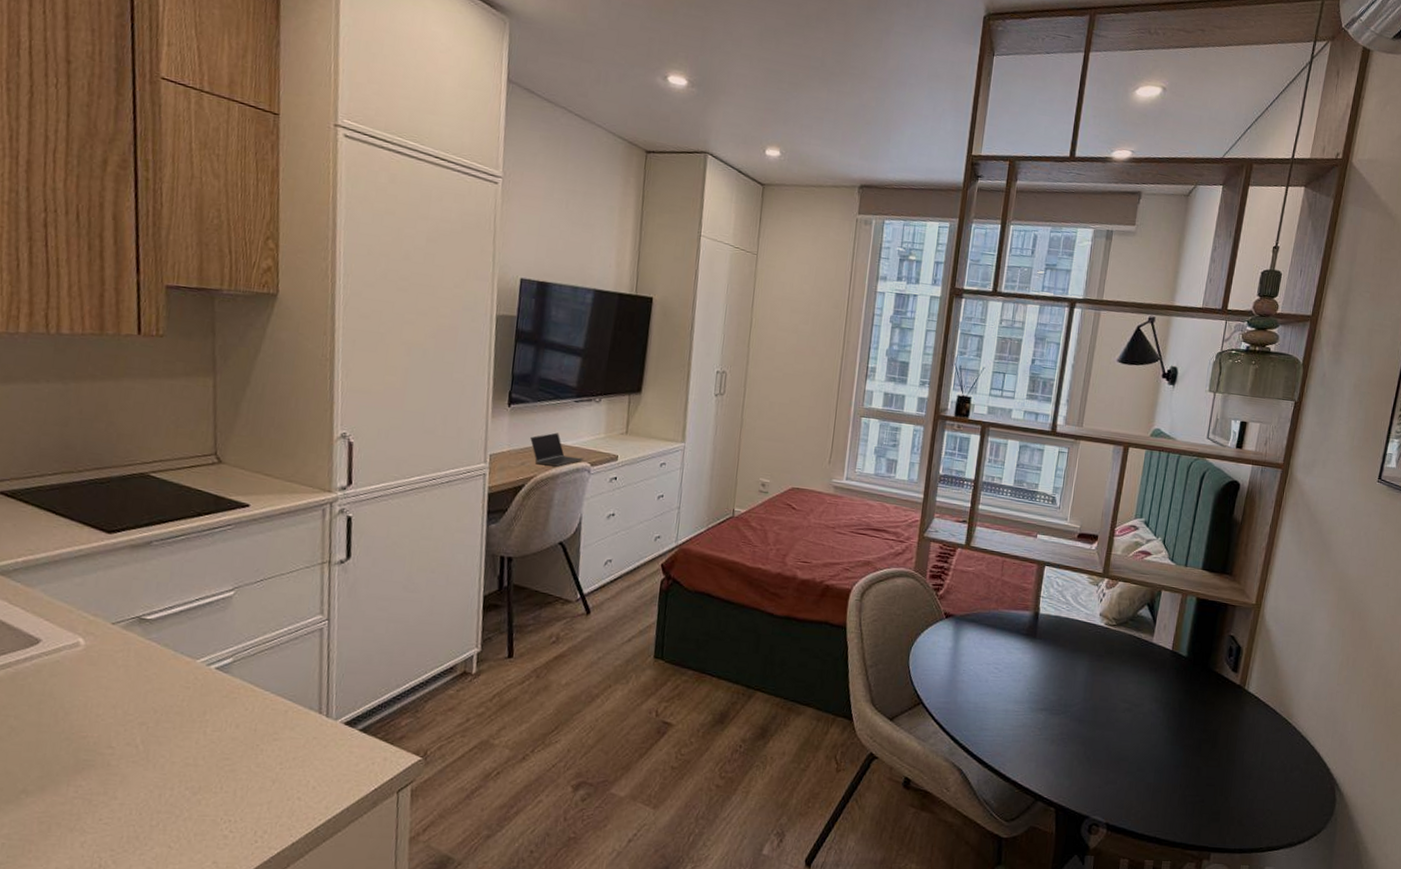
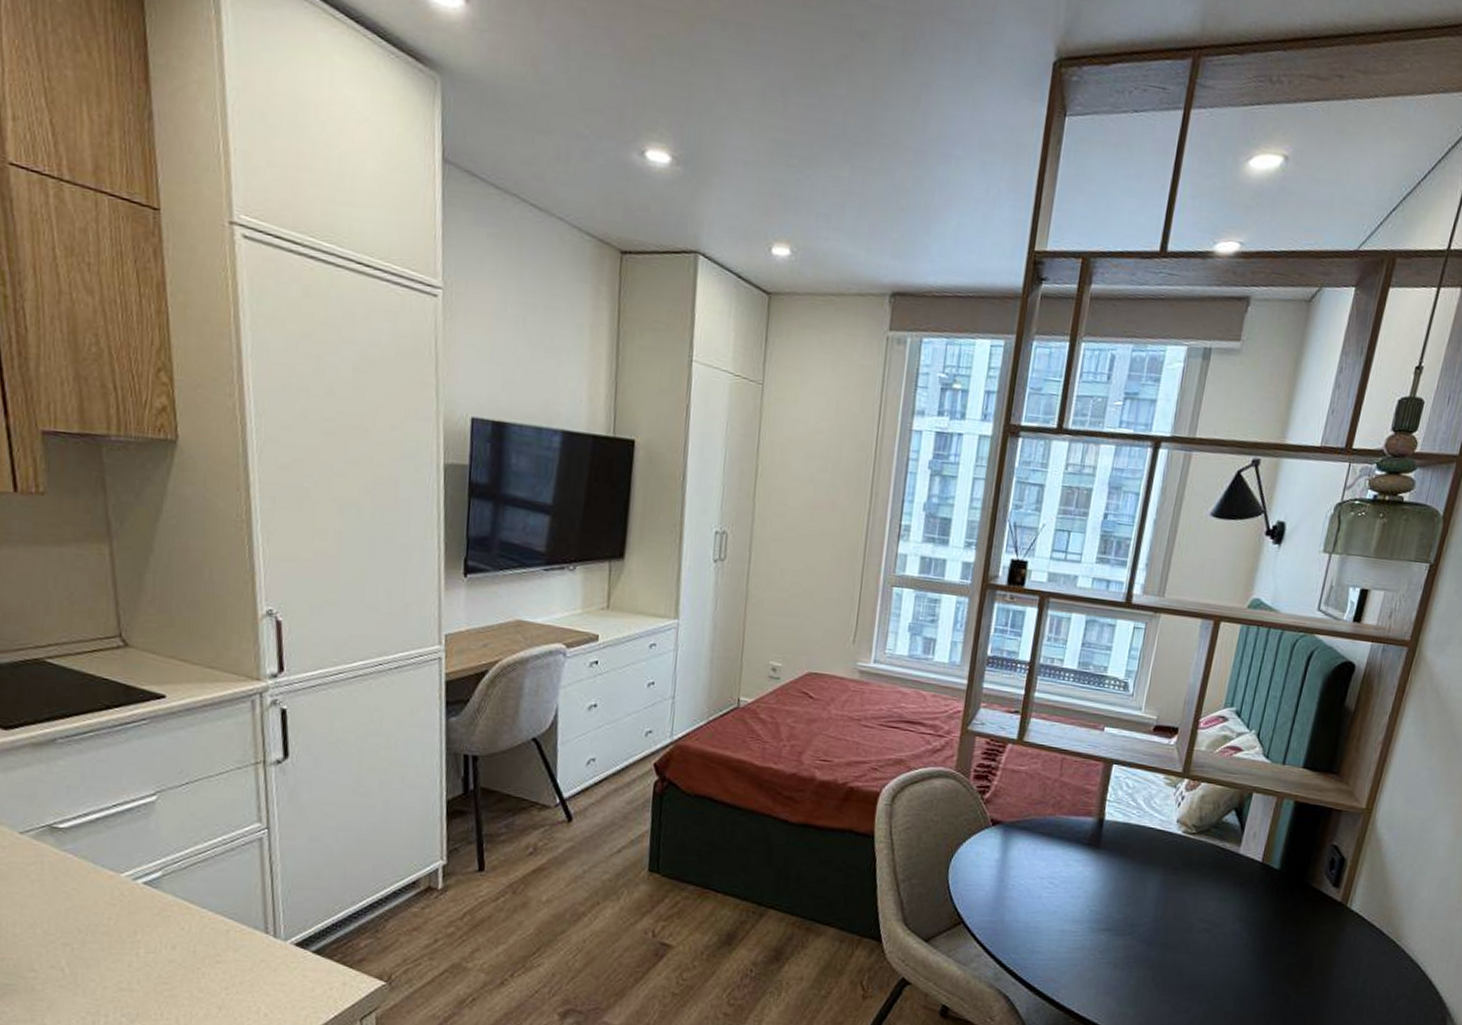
laptop computer: present [530,432,583,467] -> none [492,607,557,649]

